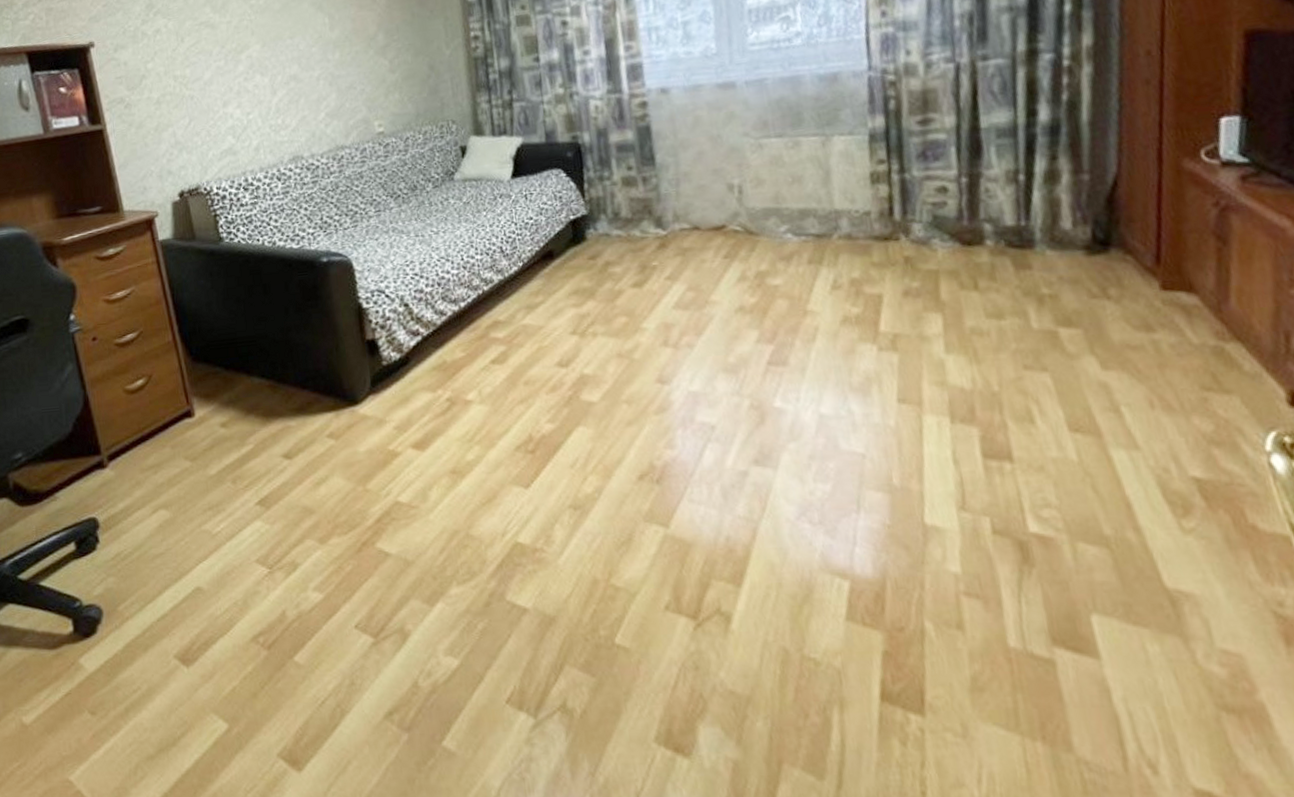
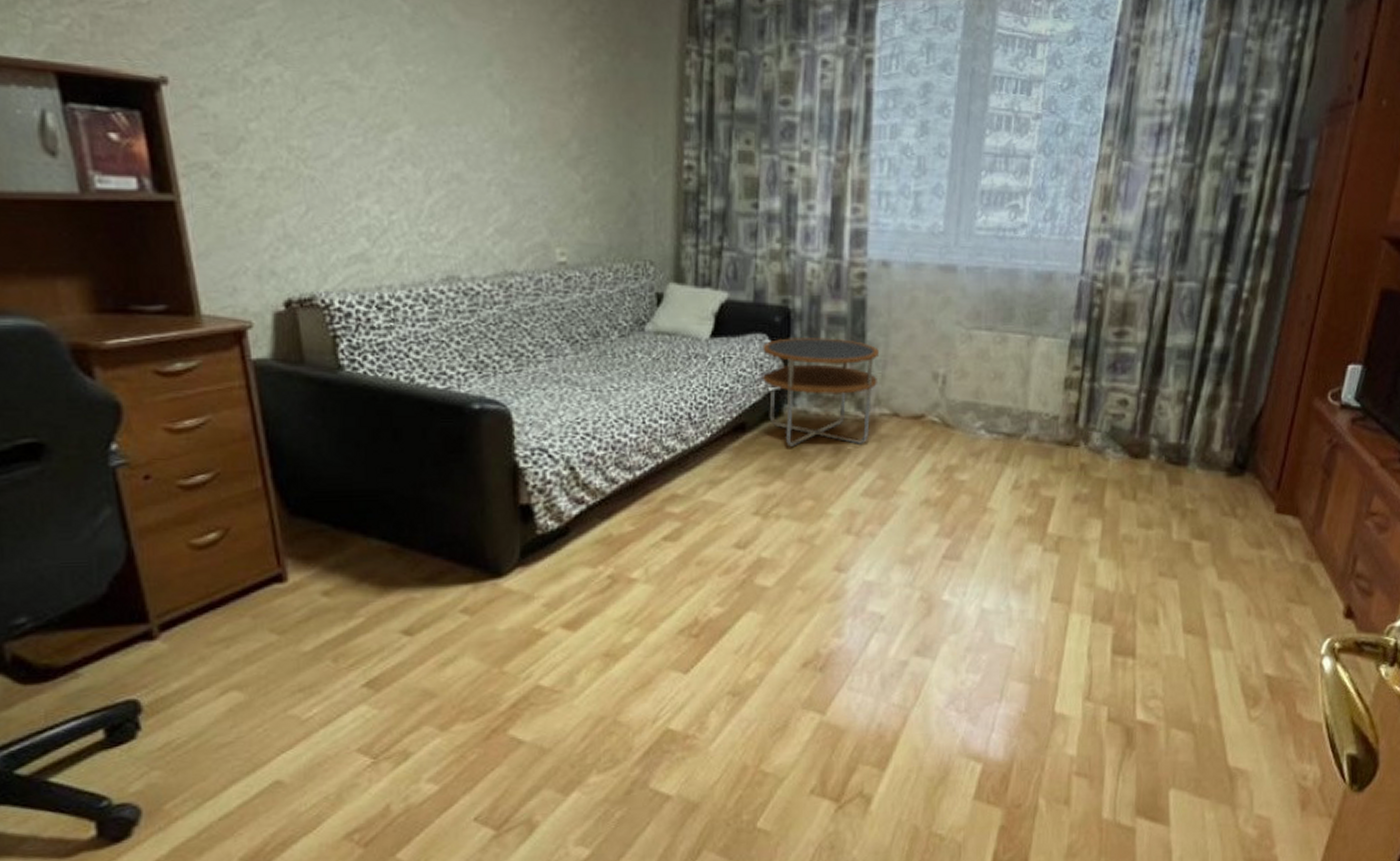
side table: none [559,164,674,268] -> present [761,336,879,447]

